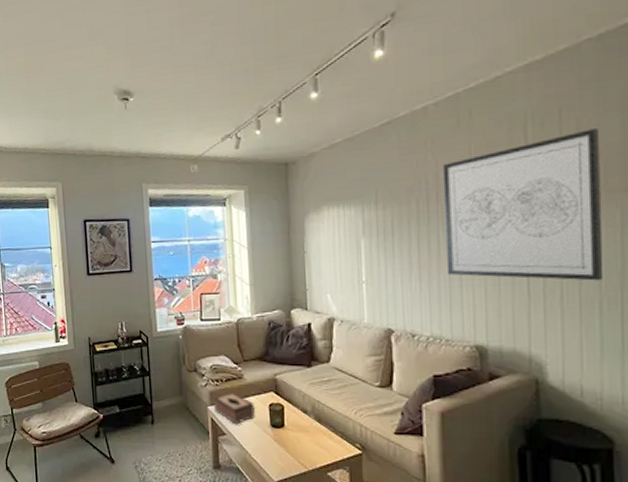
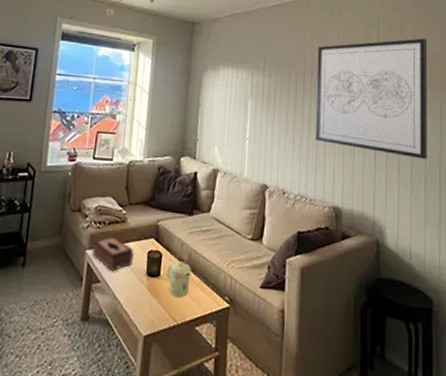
mug: none [291,412,317,447] -> present [166,261,191,298]

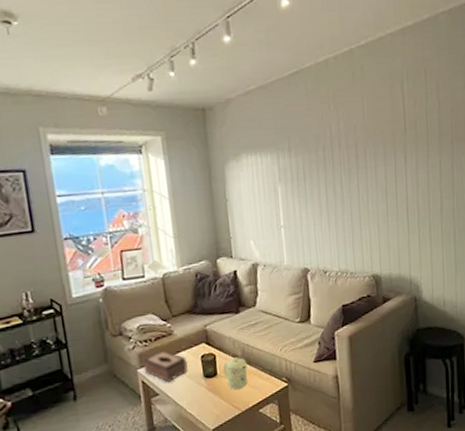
wall art: present [315,38,428,160] -> none [342,89,455,216]

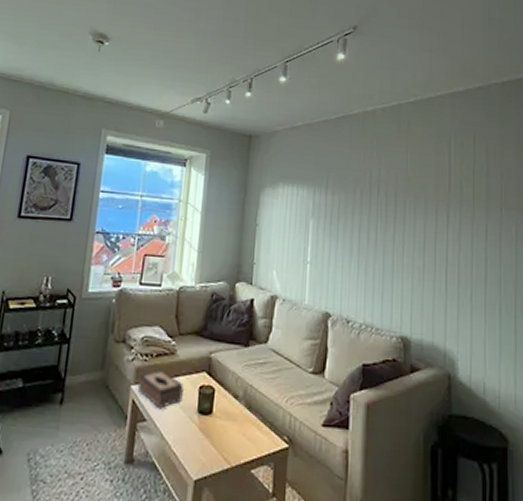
mug: present [223,357,248,390] -> none [219,397,247,438]

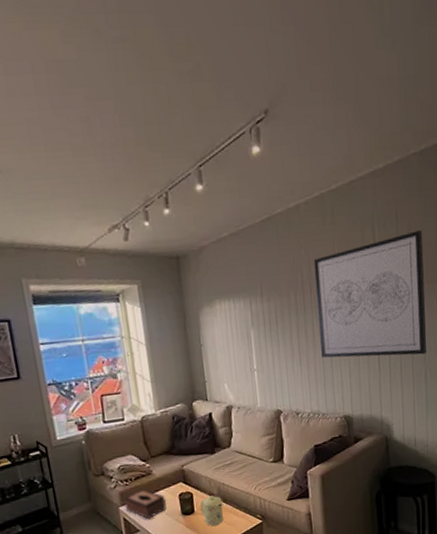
mug: none [219,397,247,438] -> present [199,495,224,527]
wall art: none [381,154,503,285] -> present [313,230,426,358]

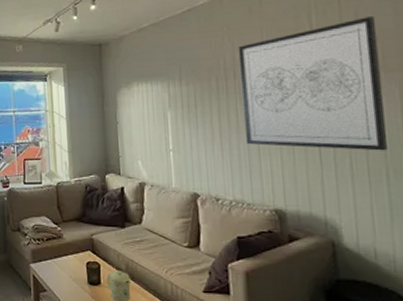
tissue box: present [124,488,167,520] -> none [35,250,74,282]

